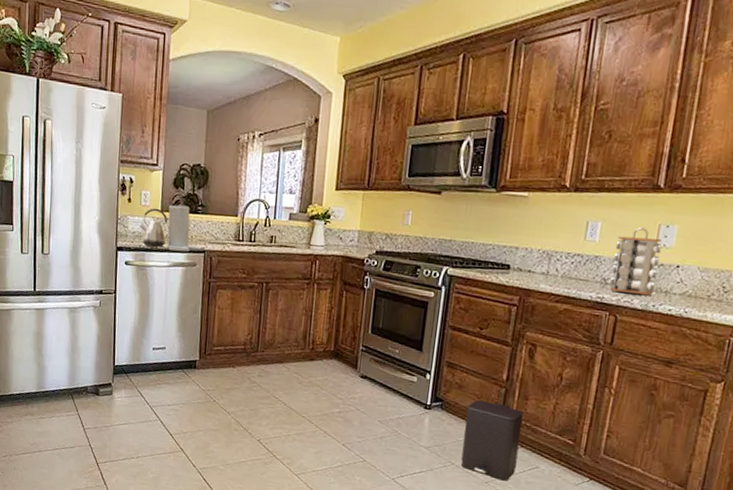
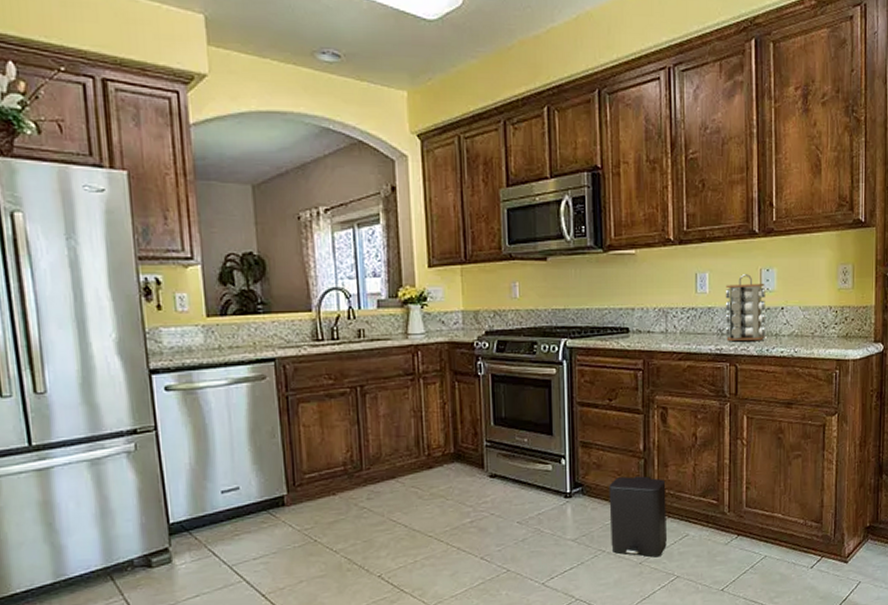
kettle: present [139,208,169,247] -> none [179,313,224,363]
paper towel: present [167,205,206,252] -> none [217,306,276,365]

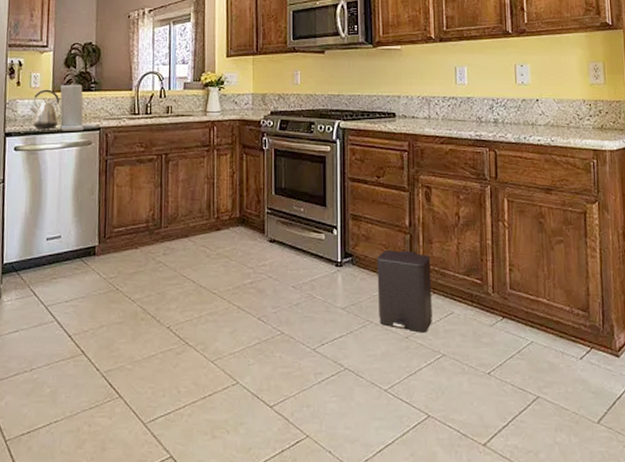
kettle: none [179,313,224,363] -> present [29,89,62,129]
paper towel: none [217,306,276,365] -> present [60,84,101,131]
spice rack: present [725,274,767,342] -> none [482,69,523,129]

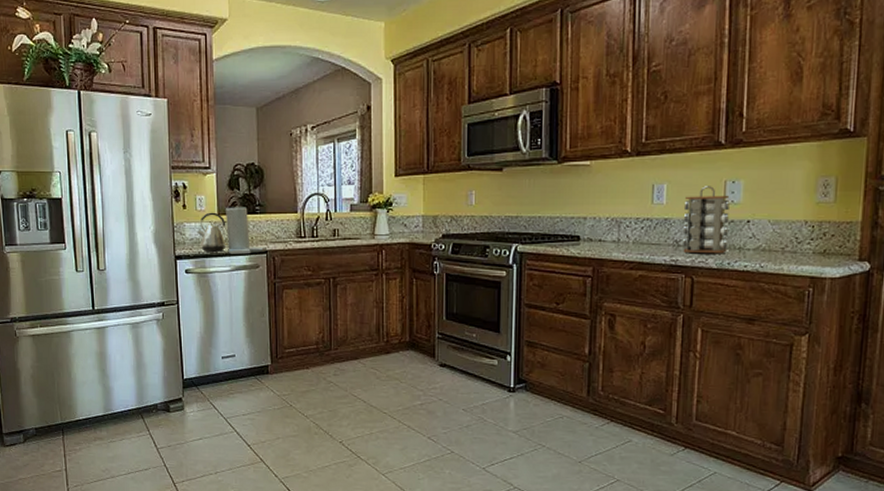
pedal bin: present [377,250,432,333] -> none [551,378,610,459]
spice rack: none [482,69,523,129] -> present [683,186,730,254]

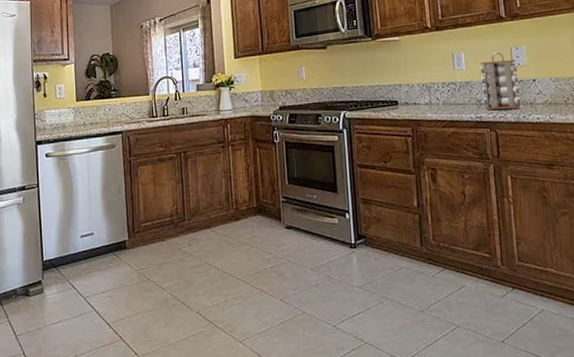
kettle: present [197,212,229,252] -> none [57,99,87,136]
paper towel: present [226,207,268,255] -> none [84,92,123,137]

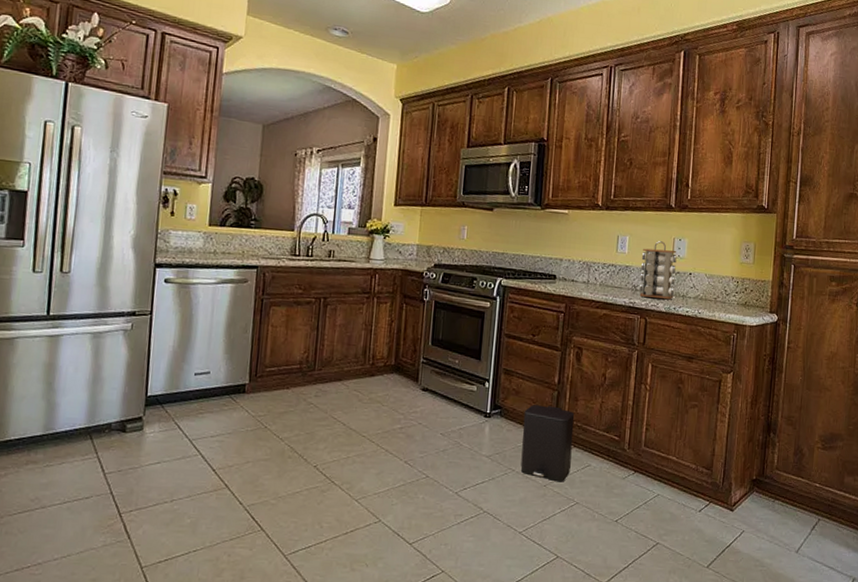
pedal bin: none [388,230,445,306] -> present [520,405,575,482]

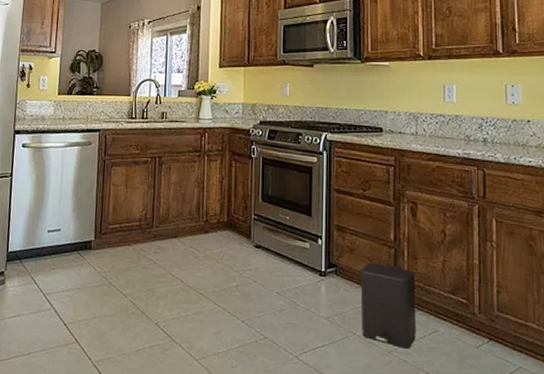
spice rack: present [639,241,677,300] -> none [471,88,514,150]

